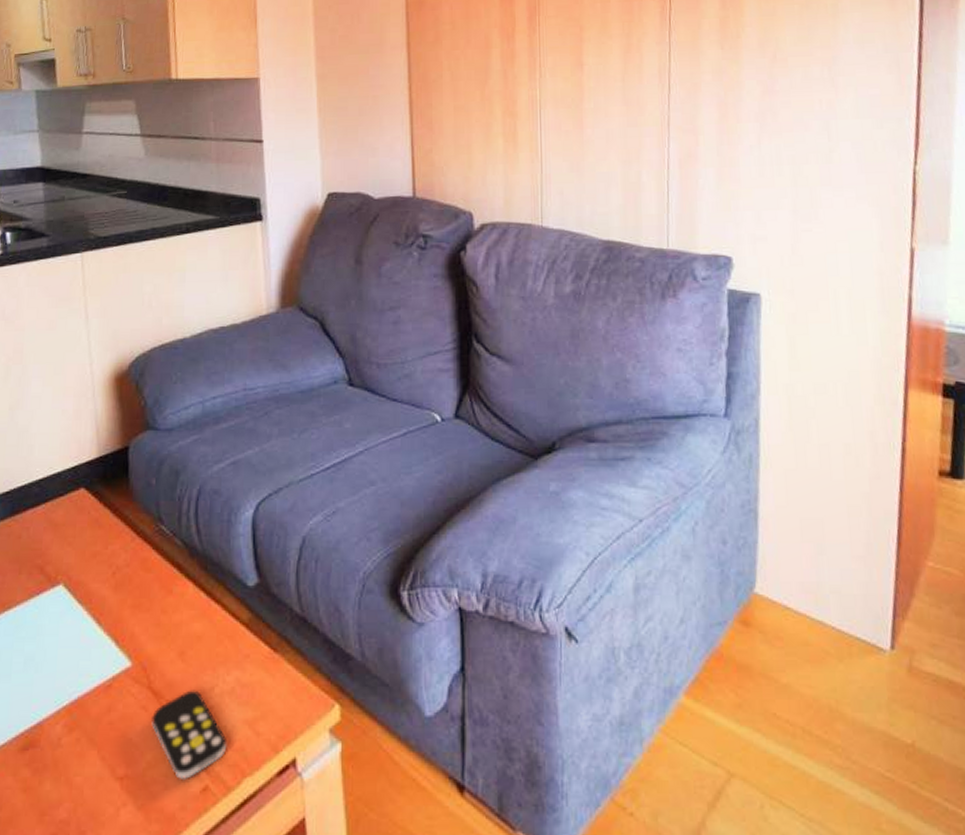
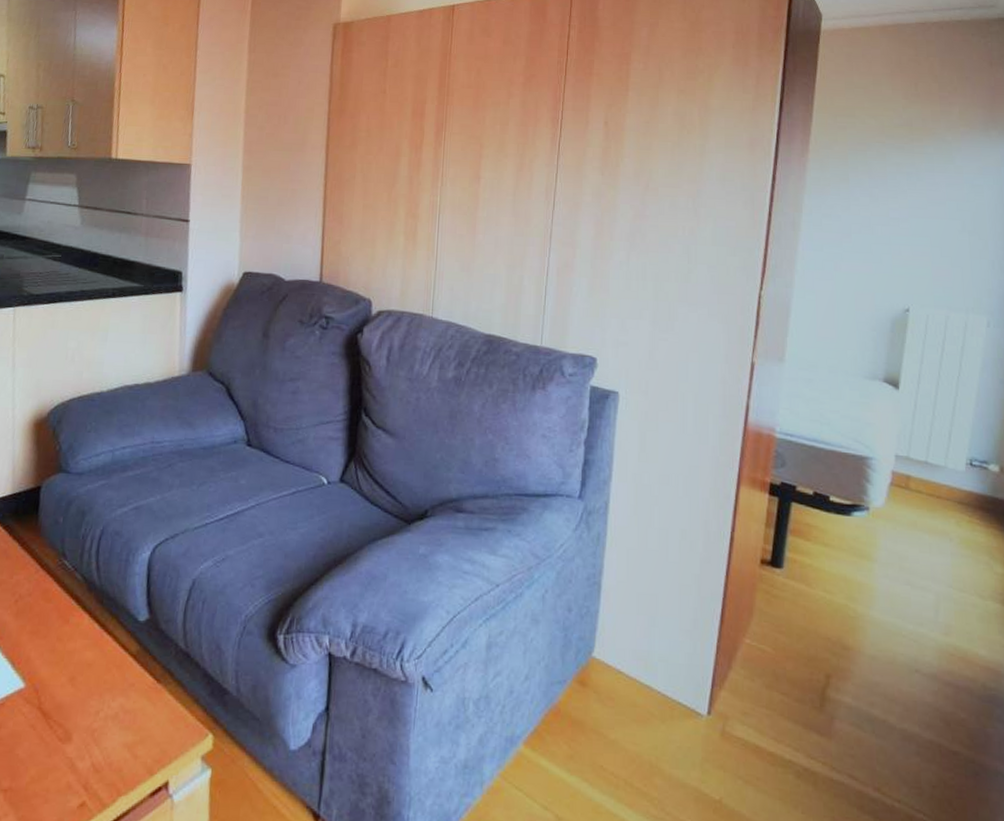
remote control: present [152,690,227,779] -> none [38,712,107,795]

